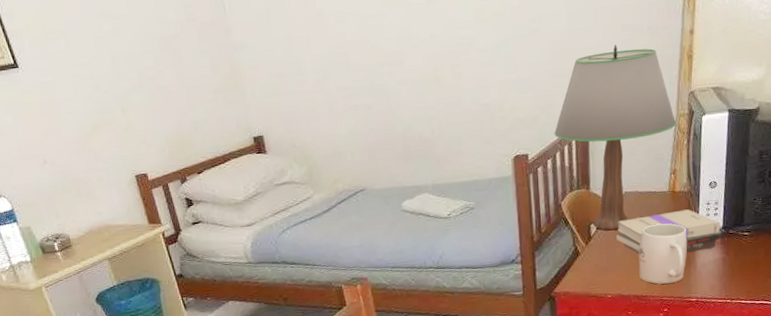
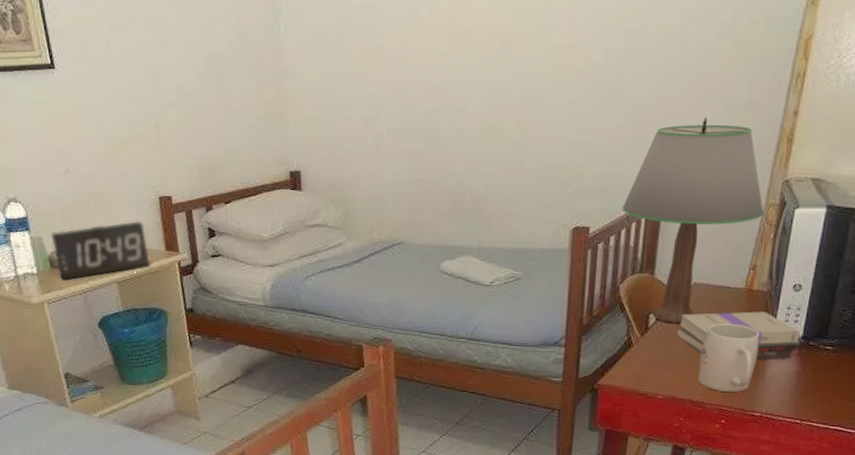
alarm clock: none [38,199,137,264] -> present [50,220,151,281]

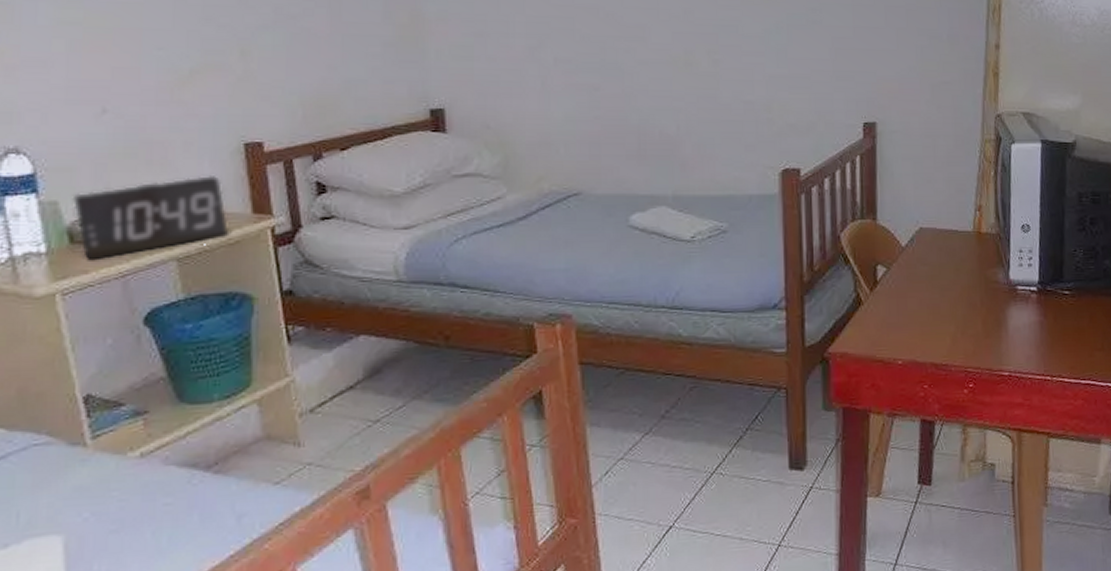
table lamp: present [622,117,765,324] -> none [834,50,982,275]
books: present [677,311,805,361] -> none [909,256,1042,311]
mug: present [697,323,760,392] -> none [936,271,997,350]

